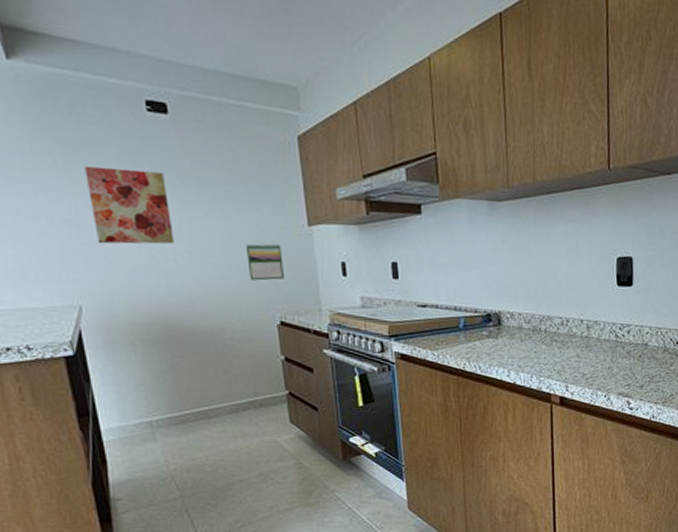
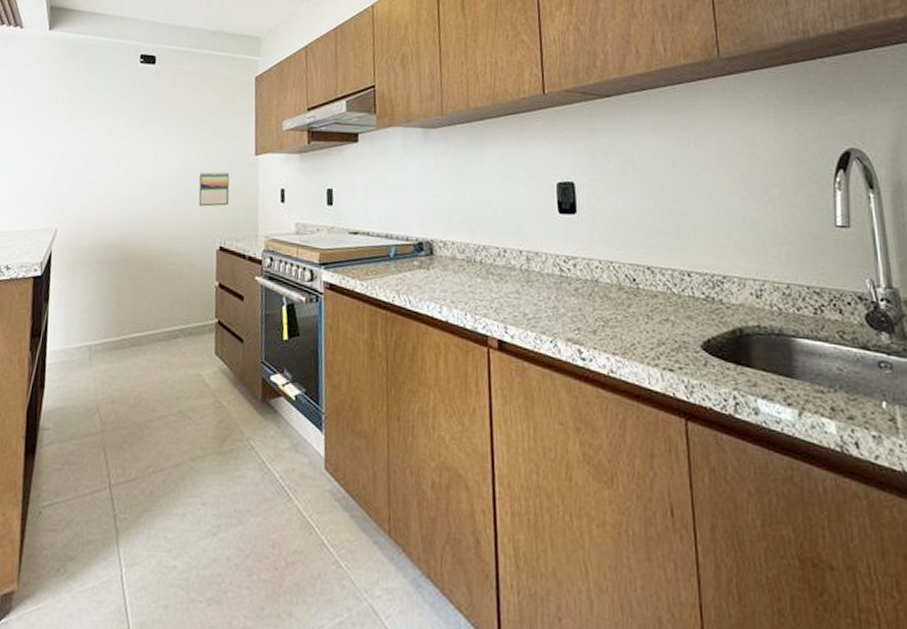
wall art: present [84,166,174,244] -> none [81,108,144,174]

